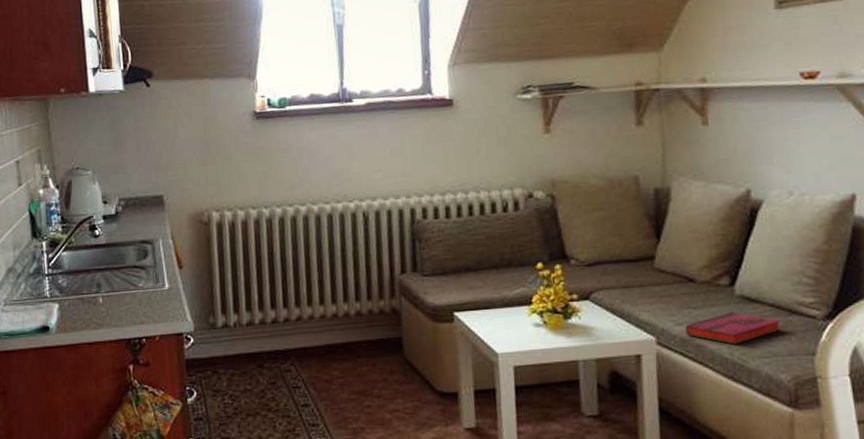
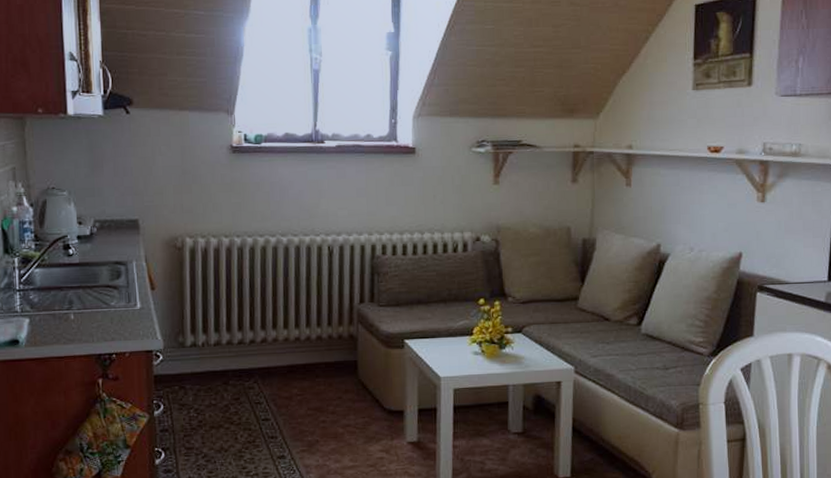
hardback book: present [685,312,782,345] -> none [599,348,675,375]

